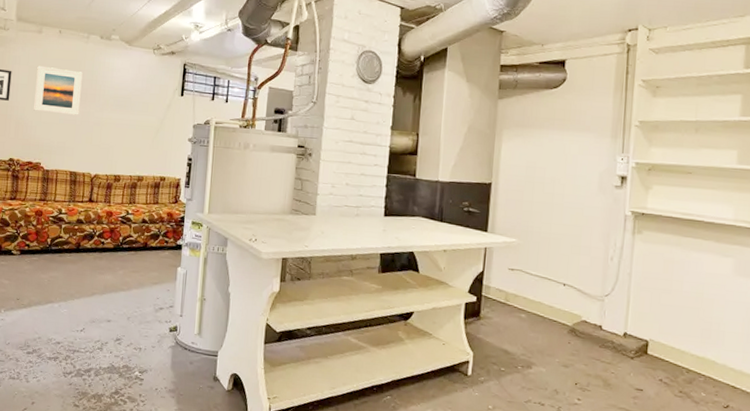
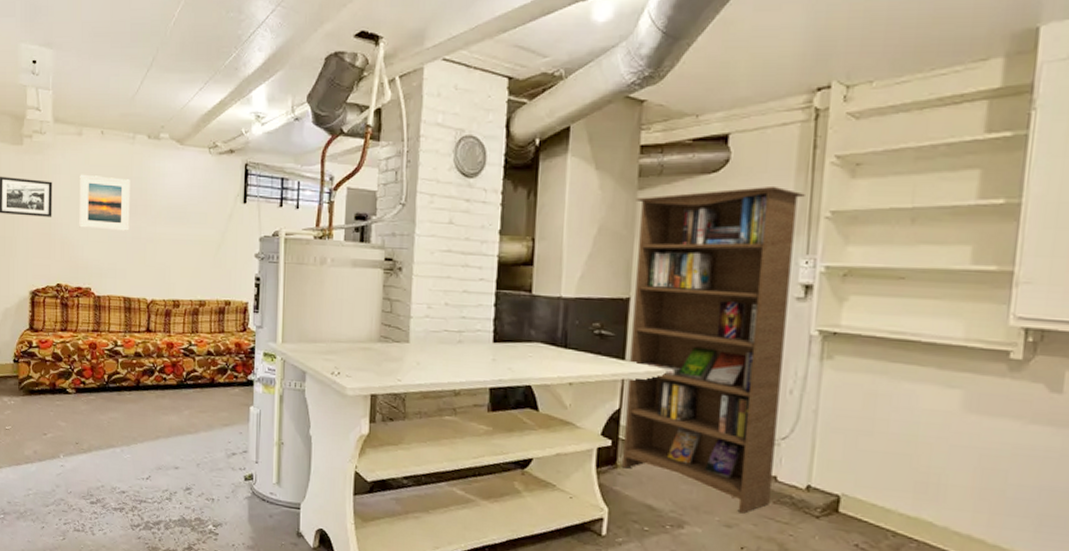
bookcase: none [485,100,621,356] -> present [622,185,805,514]

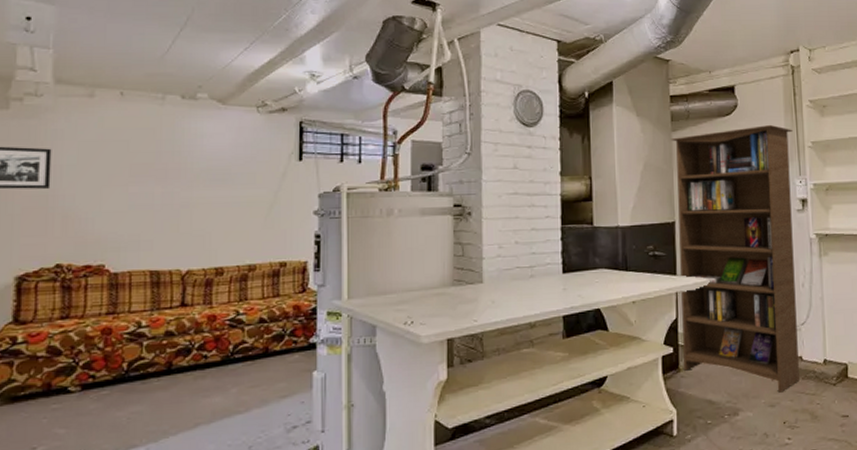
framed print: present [79,174,130,231] -> none [89,138,159,199]

